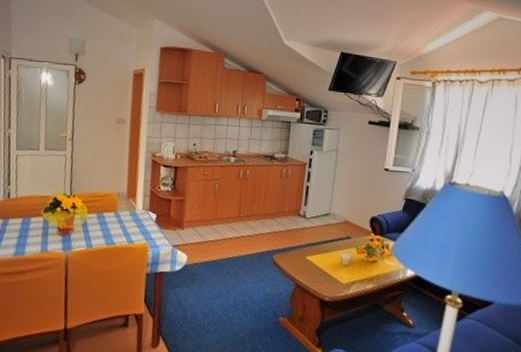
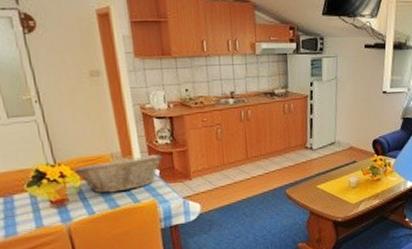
fruit basket: none [84,197,162,231] -> present [73,154,163,194]

